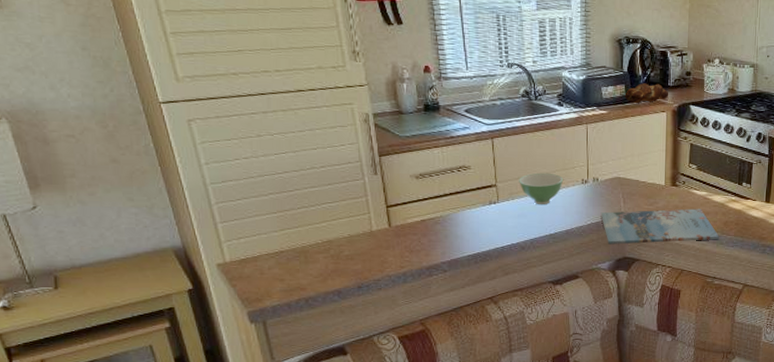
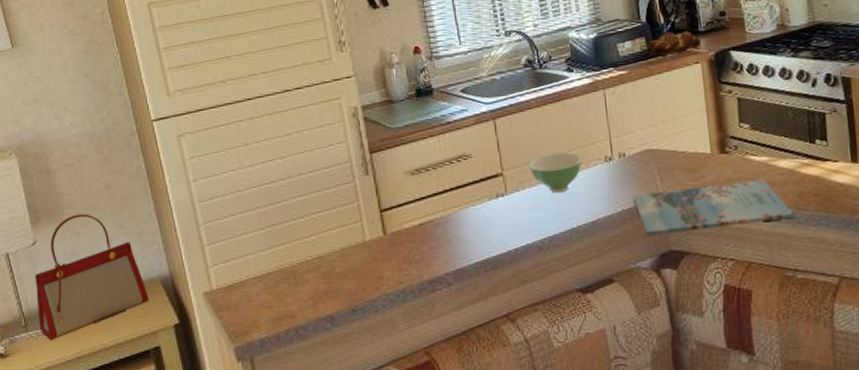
handbag: none [37,184,162,297] -> present [35,214,149,341]

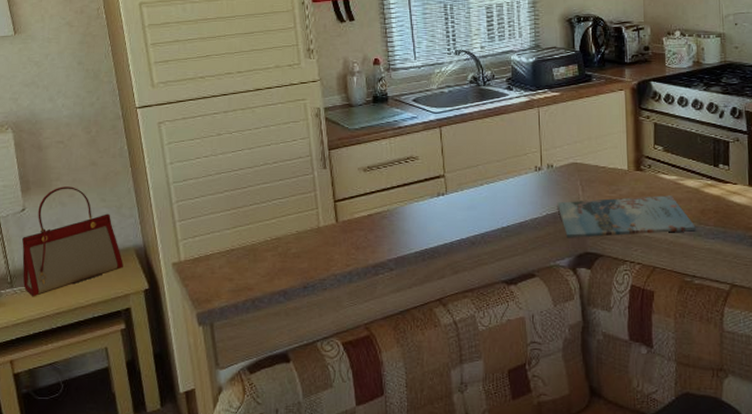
bowl: present [529,152,583,194] -> none [468,161,516,196]
bread loaf: present [646,31,701,58] -> none [578,61,626,84]

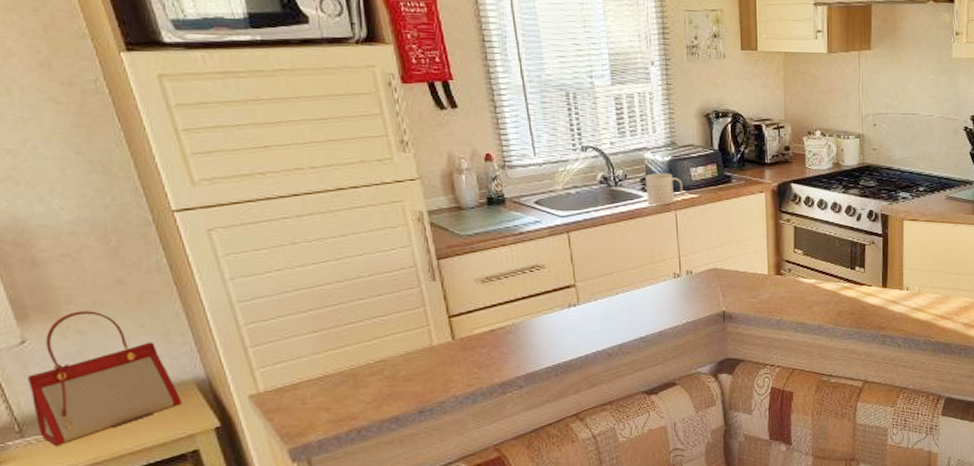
mug: none [510,73,546,103] -> present [644,173,683,206]
magazine: present [557,195,696,238] -> none [697,299,833,345]

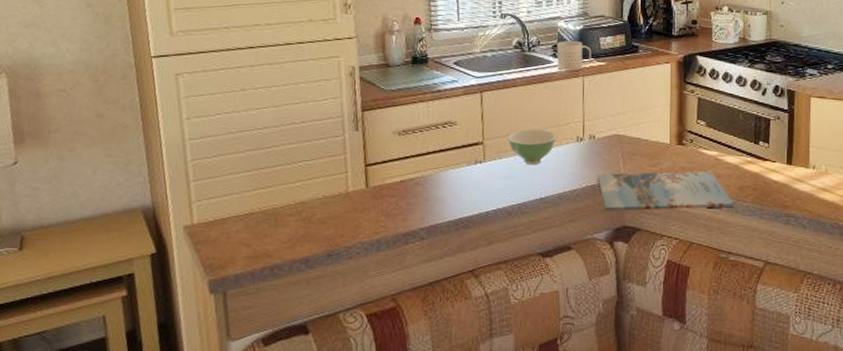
handbag: present [28,311,182,447] -> none [11,139,128,260]
bowl: none [601,268,653,305] -> present [508,129,557,166]
magazine: none [697,299,833,345] -> present [597,171,734,211]

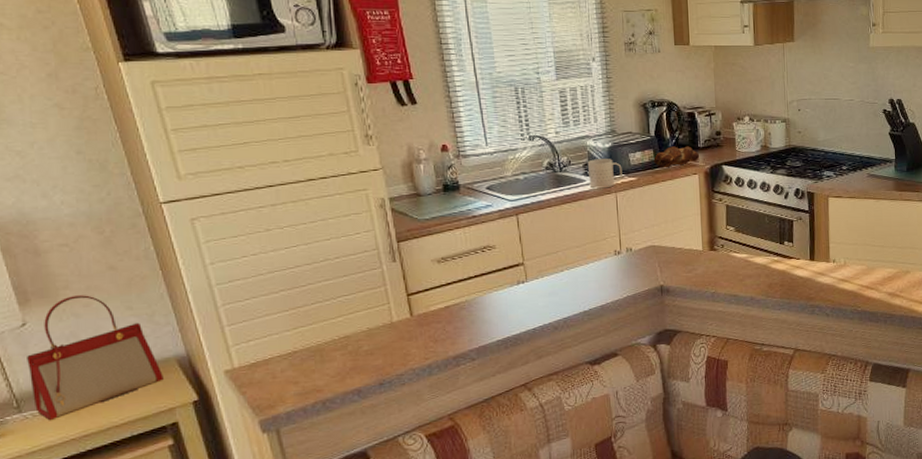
handbag: none [11,139,128,260] -> present [27,295,164,421]
bowl: present [508,129,557,166] -> none [547,246,595,281]
magazine: present [597,171,734,211] -> none [636,272,764,318]
bread loaf: none [624,33,672,55] -> present [653,146,699,168]

